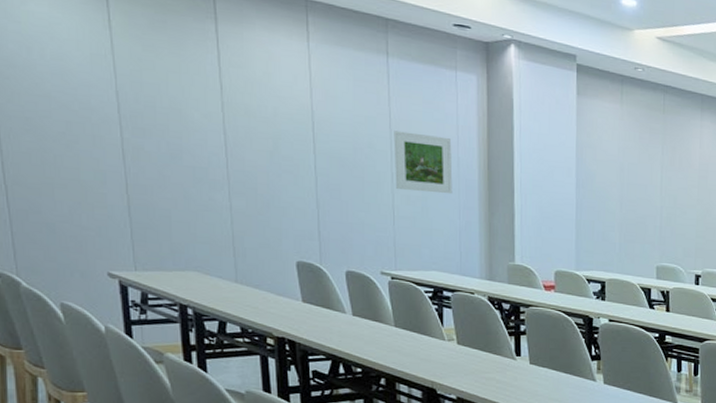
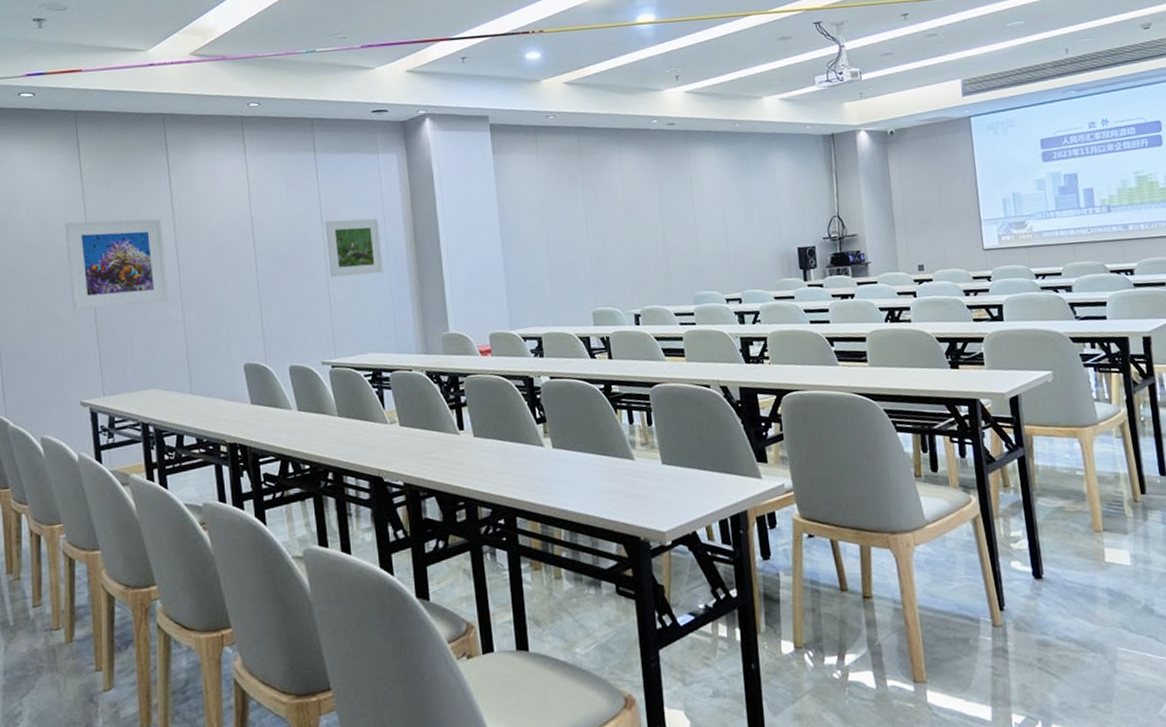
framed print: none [89,76,213,184] -> present [64,219,168,310]

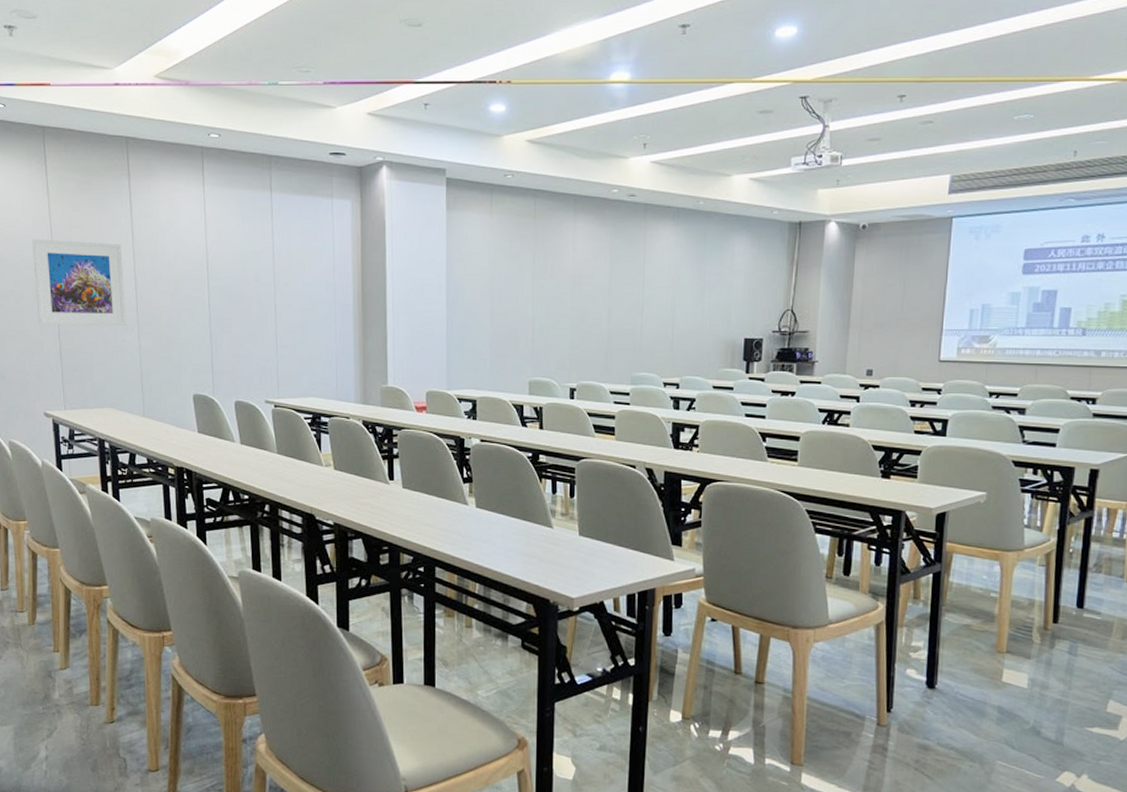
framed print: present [325,218,383,278] -> none [276,262,330,321]

